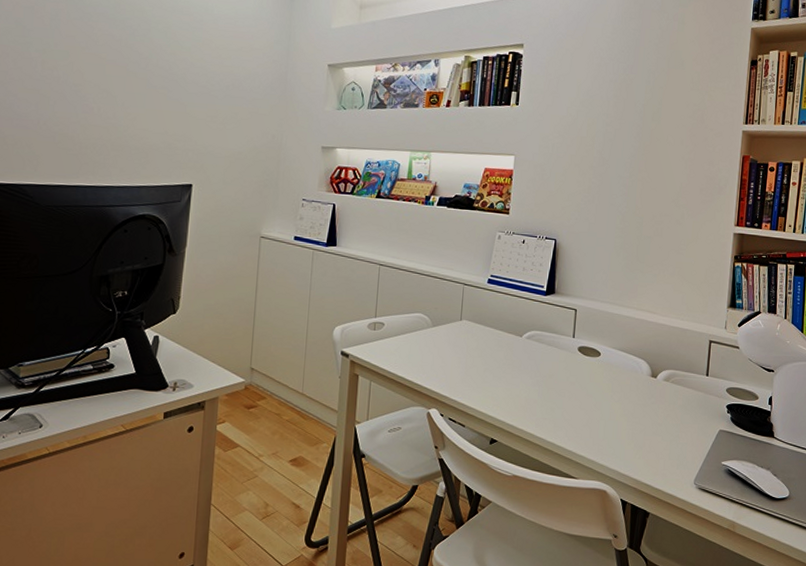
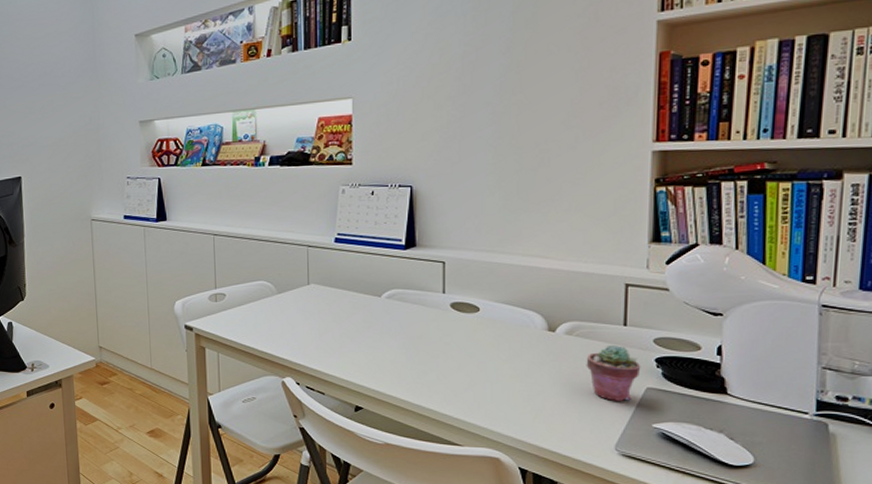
potted succulent: none [677,392,717,442] -> present [586,346,641,402]

